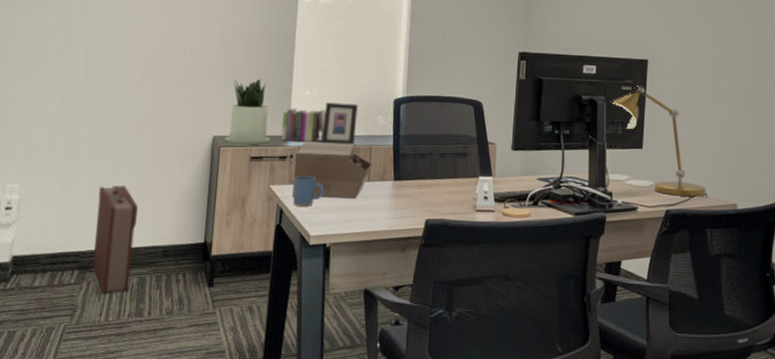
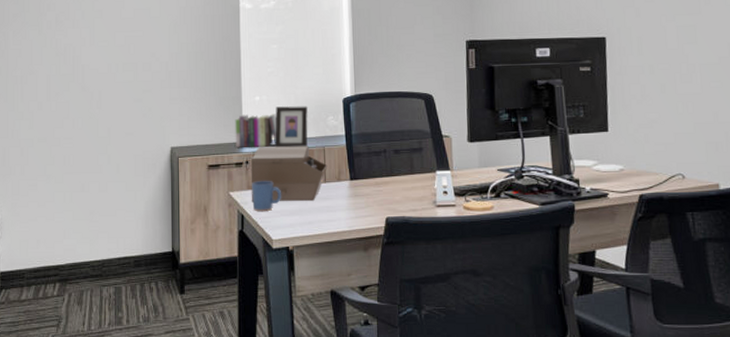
briefcase: present [93,185,138,294] -> none [71,200,108,305]
planter: present [225,78,270,145] -> none [182,88,225,154]
desk lamp: present [610,85,706,197] -> none [568,65,683,179]

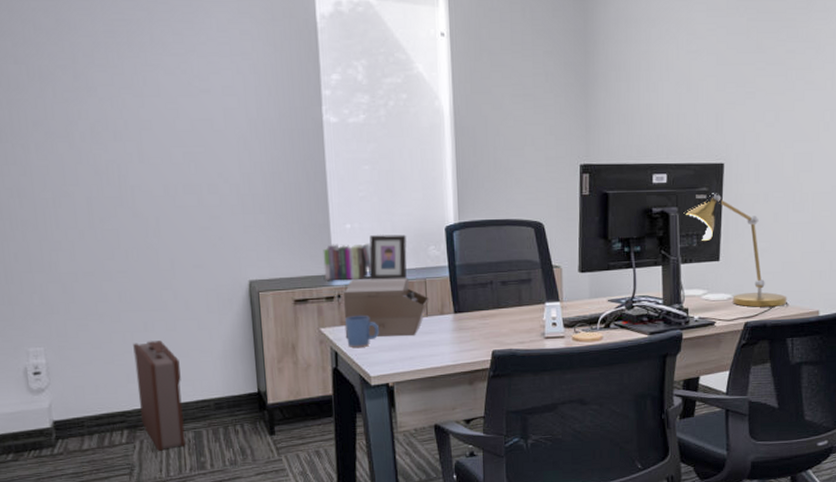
briefcase: none [71,200,108,305] -> present [133,341,186,451]
desk lamp: none [568,65,683,179] -> present [684,193,787,307]

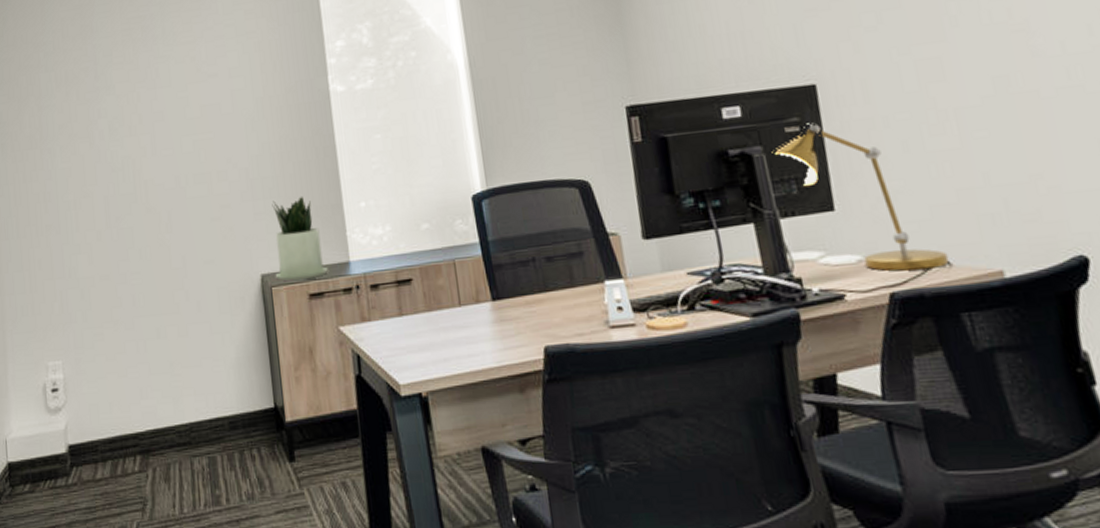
briefcase: present [133,341,186,451] -> none [146,348,200,481]
planter: none [262,214,313,288] -> present [272,196,328,282]
books: present [323,243,372,281] -> none [337,222,393,270]
sewing box: present [342,278,430,338] -> none [361,260,461,337]
mug: present [345,315,380,348] -> none [366,308,406,349]
picture frame: present [369,234,407,280] -> none [387,209,433,266]

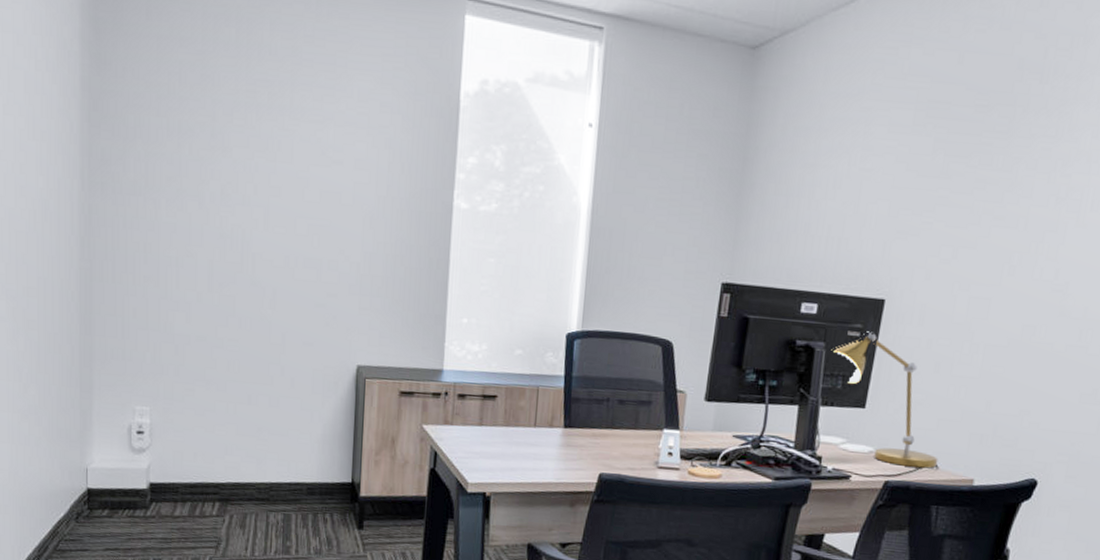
planter: present [272,196,328,282] -> none [370,299,422,378]

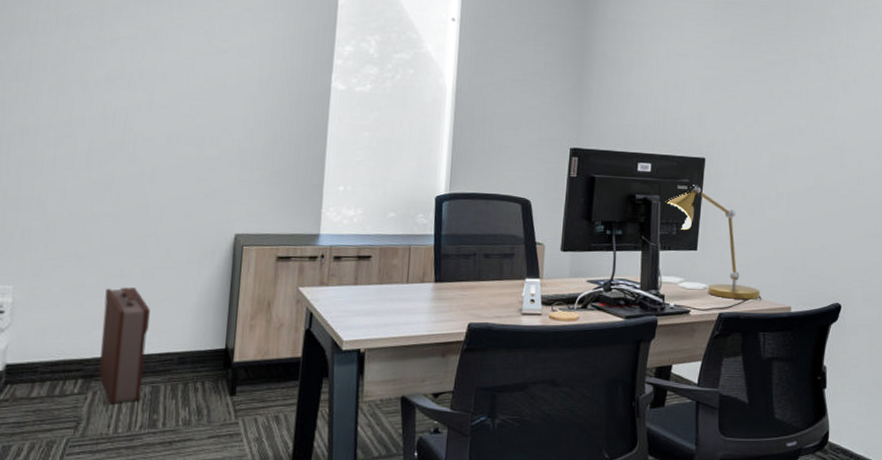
briefcase: none [233,414,278,529] -> present [99,287,150,404]

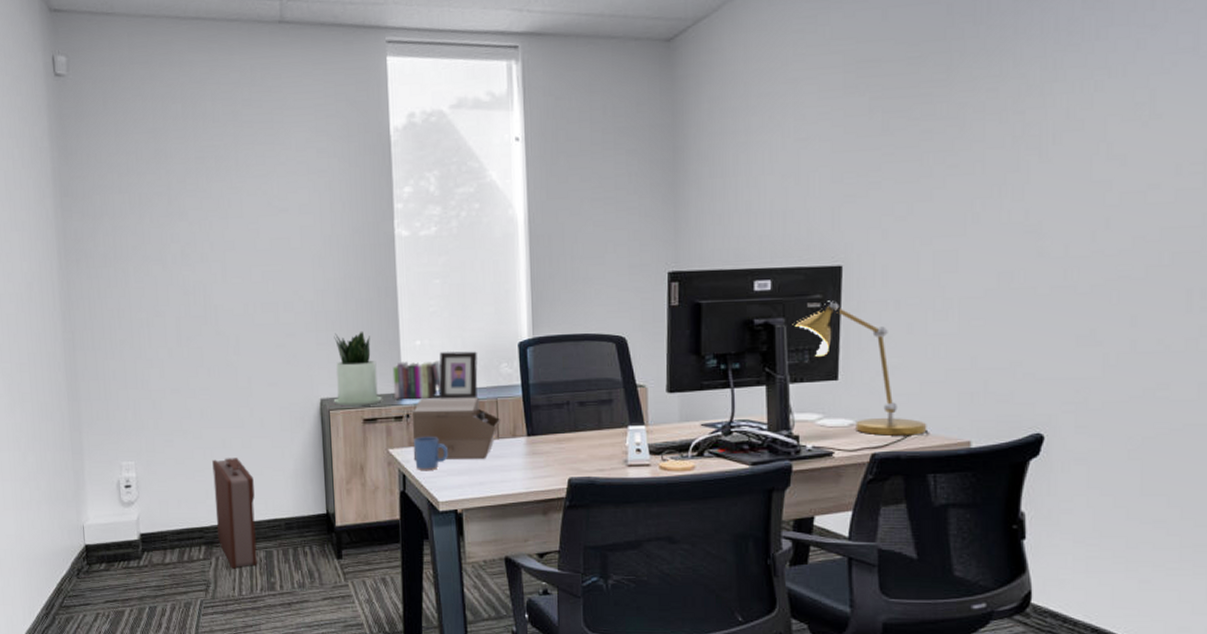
planter: none [248,172,299,244] -> present [333,330,382,407]
books: none [311,204,361,242] -> present [392,360,442,400]
sewing box: none [323,241,412,303] -> present [411,397,501,461]
mug: none [324,276,359,310] -> present [414,436,449,470]
picture frame: none [356,199,396,245] -> present [439,351,478,399]

